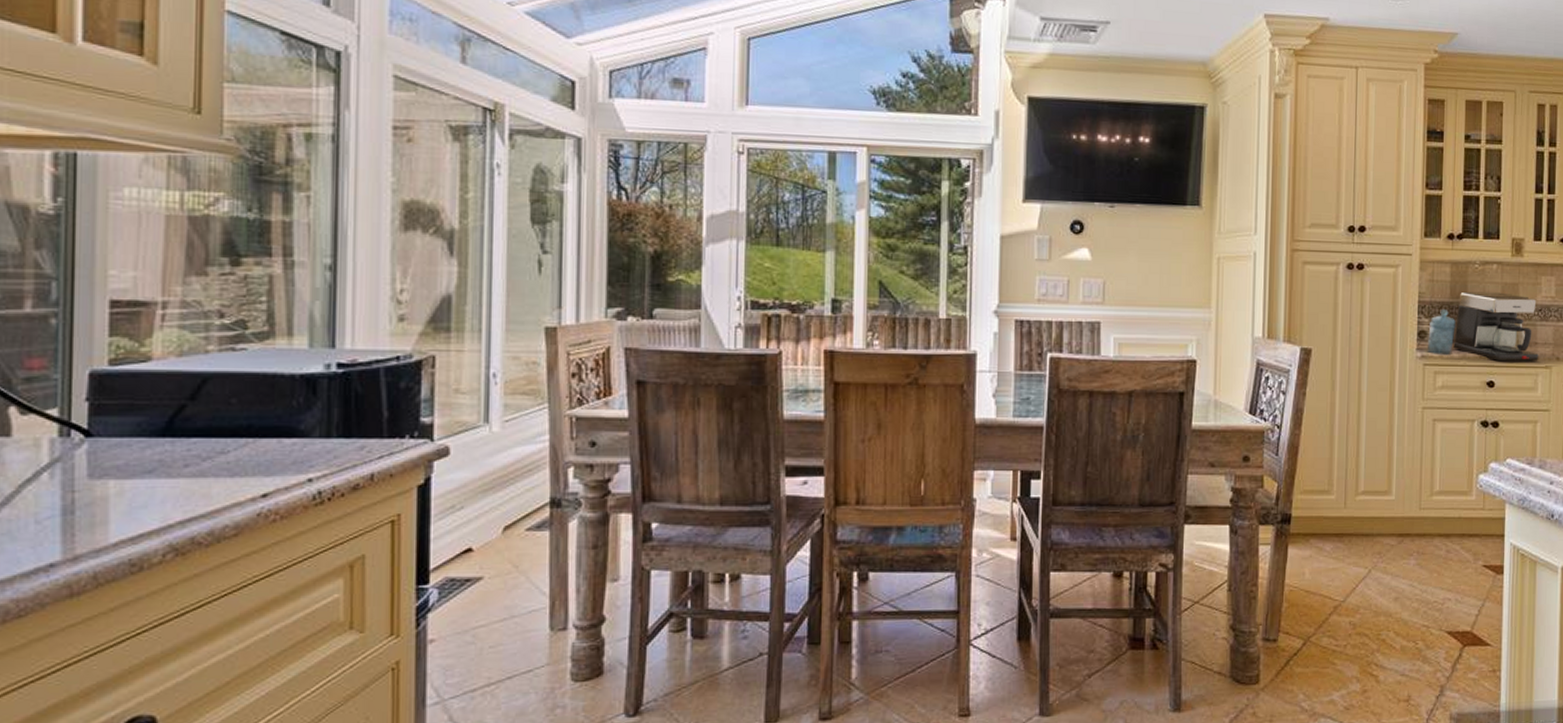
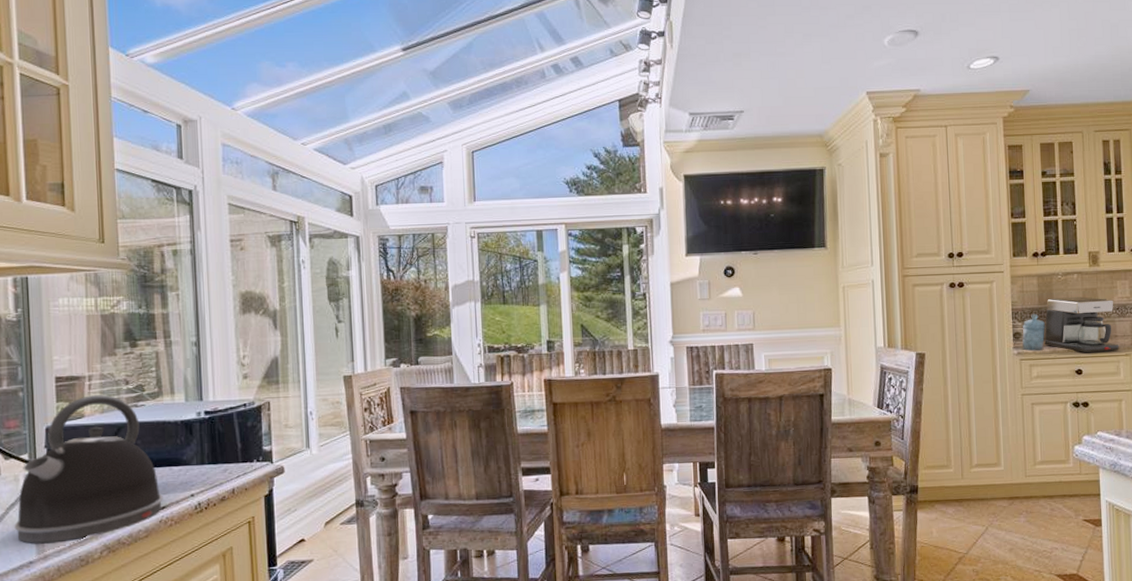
kettle: none [28,330,265,539] -> present [14,395,163,544]

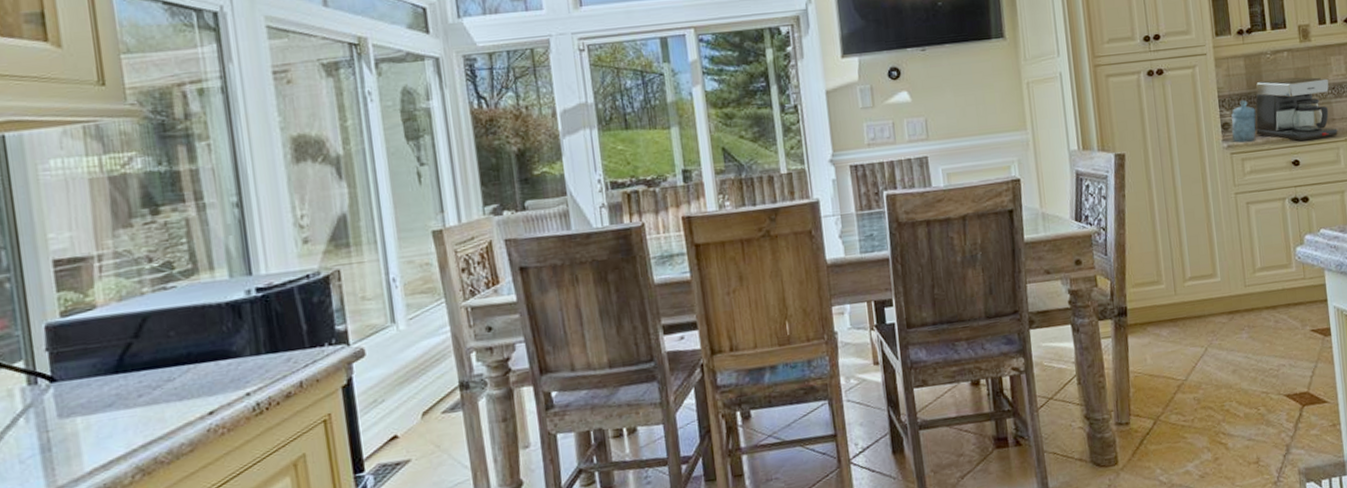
kettle: present [14,395,163,544] -> none [12,277,210,474]

